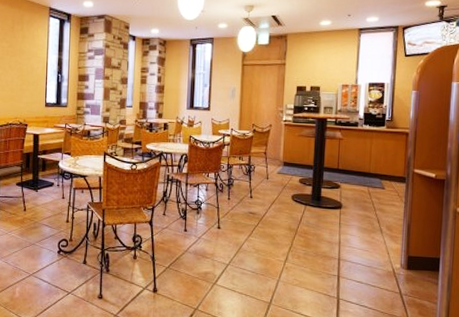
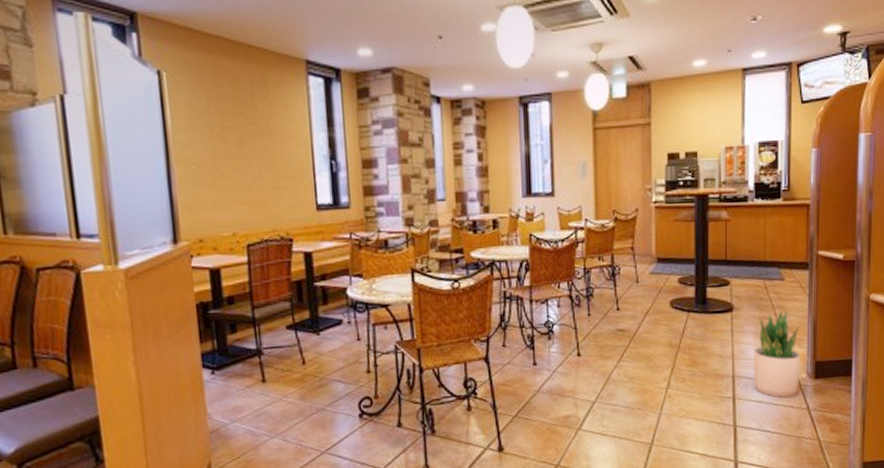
planter: none [355,212,396,282] -> present [753,310,801,398]

